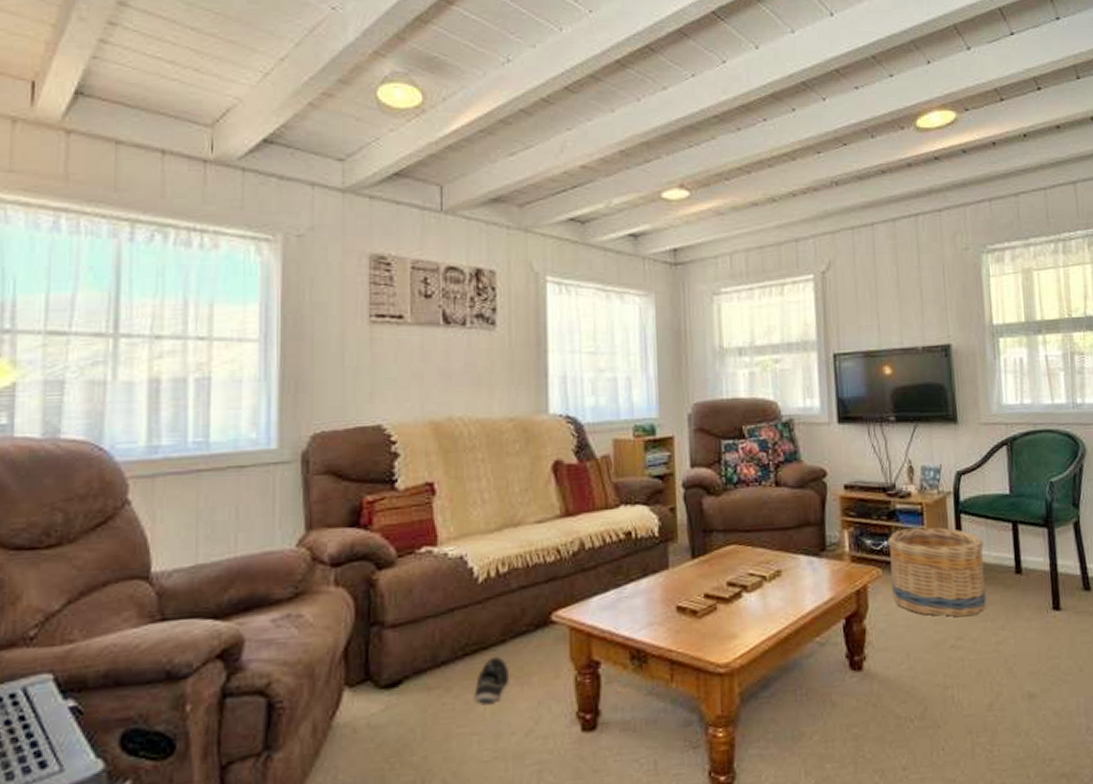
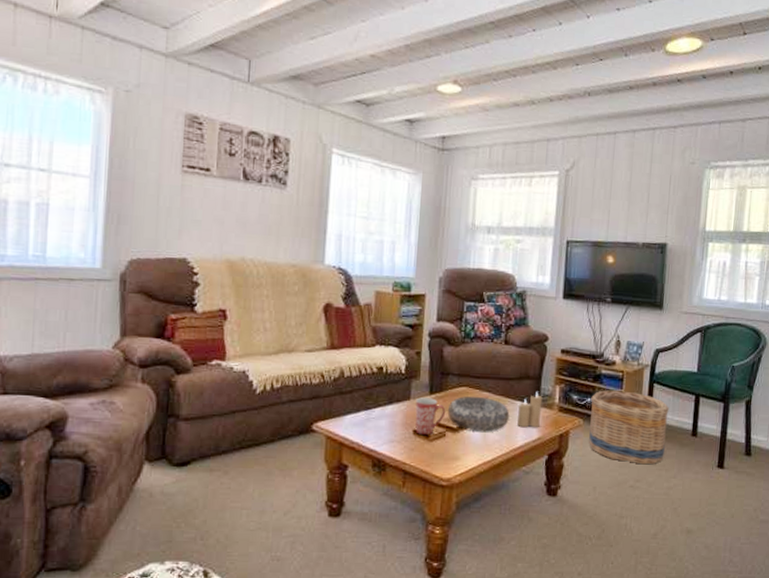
shoe: present [474,656,508,704] -> none [246,452,275,487]
mug: none [676,563,714,612] -> present [415,397,446,436]
decorative bowl: none [715,554,792,599] -> present [447,396,510,432]
candle: none [800,539,831,588] -> present [516,391,543,428]

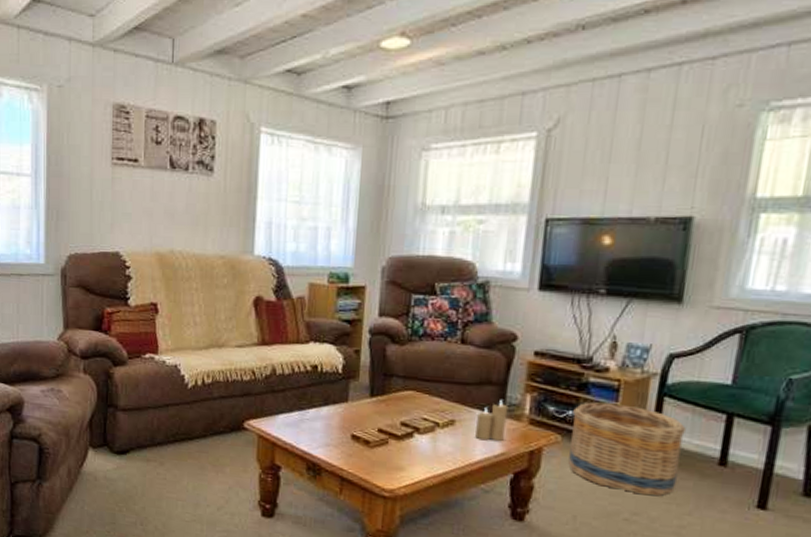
mug: present [415,397,446,436] -> none [353,400,389,442]
decorative bowl: present [447,396,510,432] -> none [390,401,466,442]

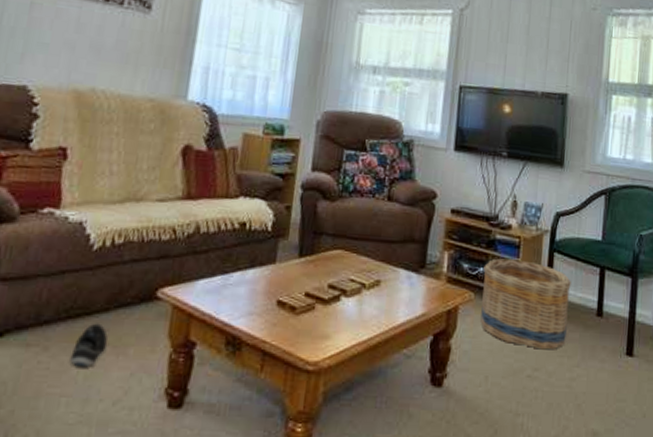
shoe: none [181,446,207,480] -> present [70,323,108,368]
candle: present [474,399,509,441] -> none [398,257,429,301]

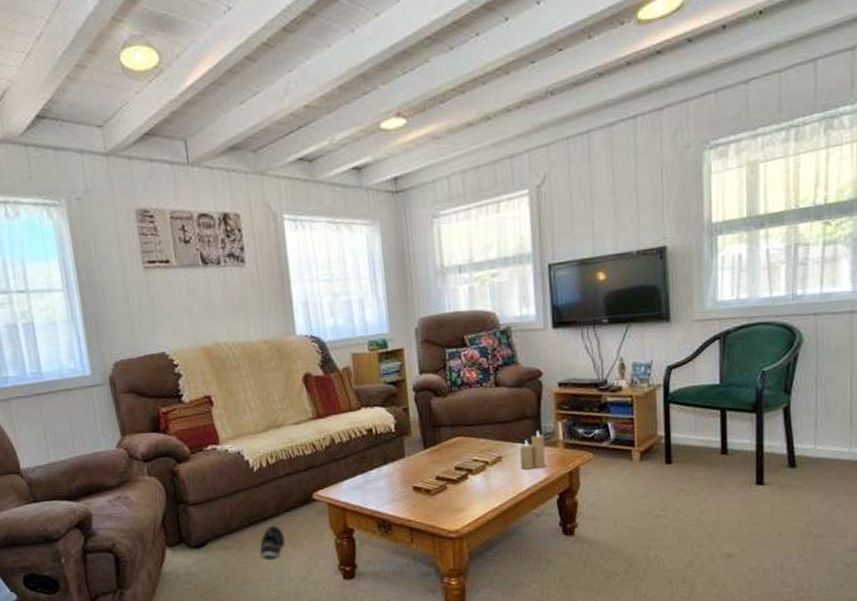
candle: none [398,257,429,301] -> present [519,430,546,470]
basket: present [480,258,571,350] -> none [599,416,691,492]

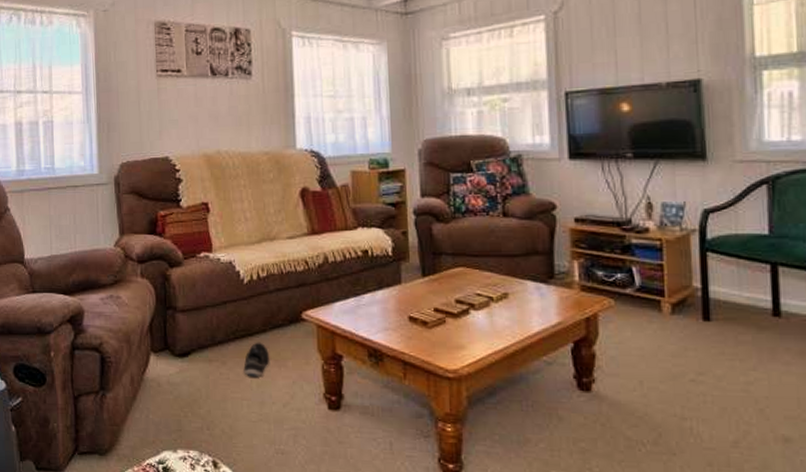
candle: present [519,430,546,470] -> none [528,268,559,311]

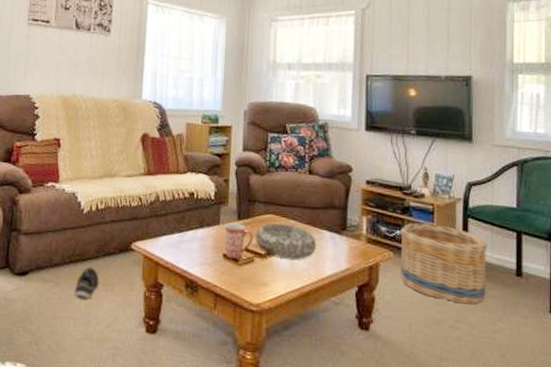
mug: none [408,281,443,323] -> present [224,223,254,260]
decorative bowl: none [444,277,519,316] -> present [255,223,317,259]
basket: none [621,263,735,354] -> present [400,223,487,305]

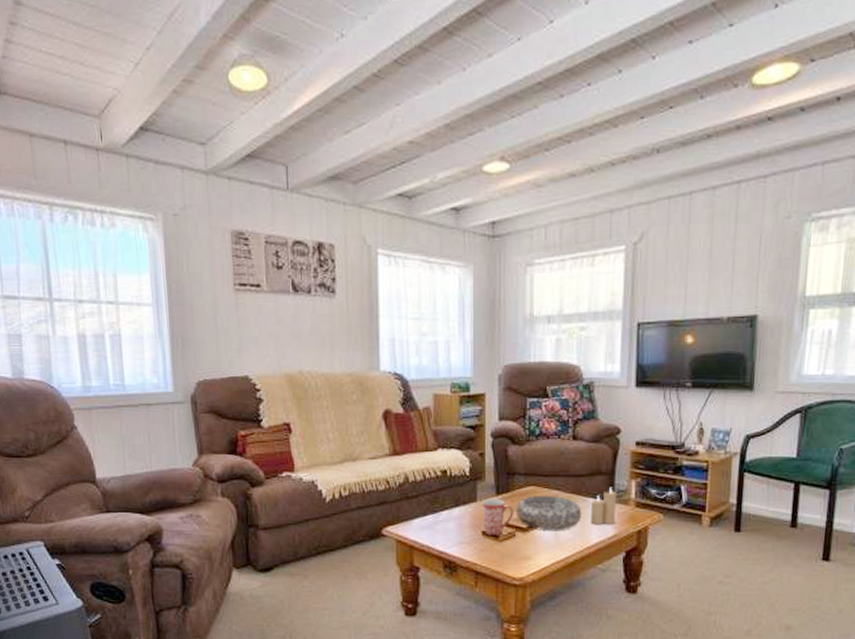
shoe: present [74,267,99,299] -> none [325,556,350,589]
candle: none [324,221,350,258] -> present [590,487,617,525]
basket: present [400,223,487,305] -> none [670,482,763,559]

